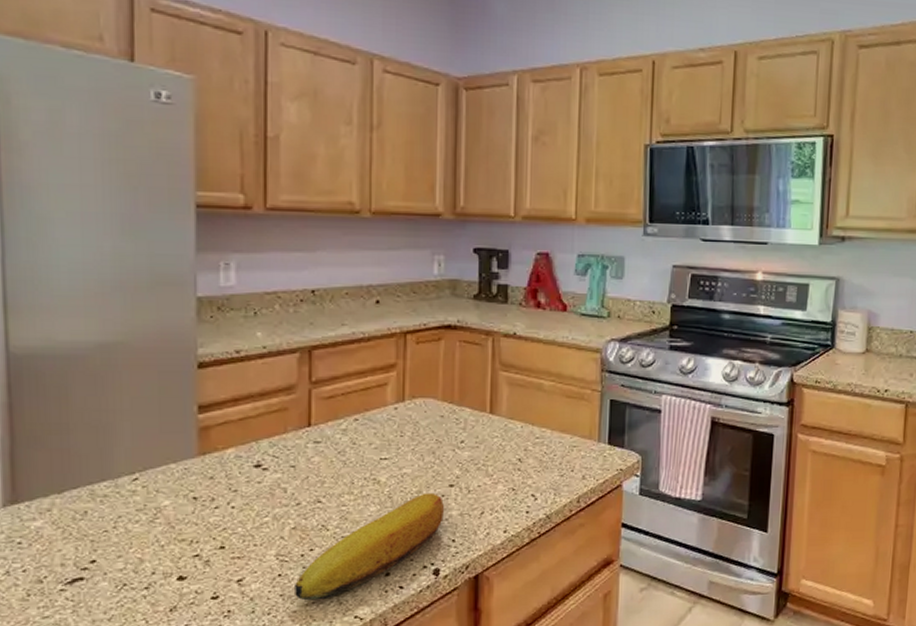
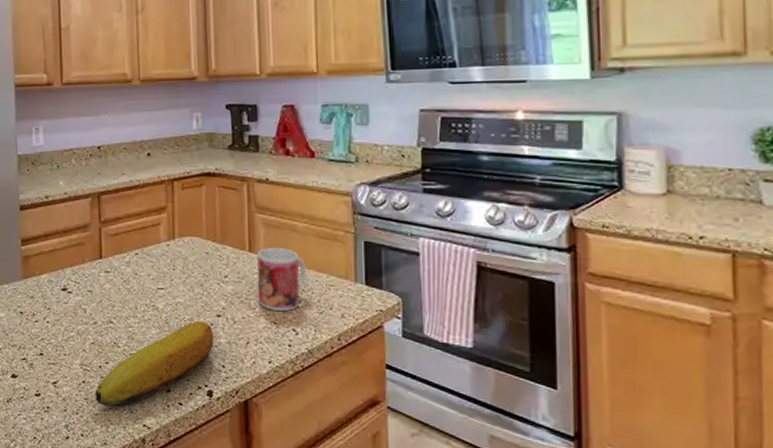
mug: none [496,409,550,477] -> present [257,248,306,312]

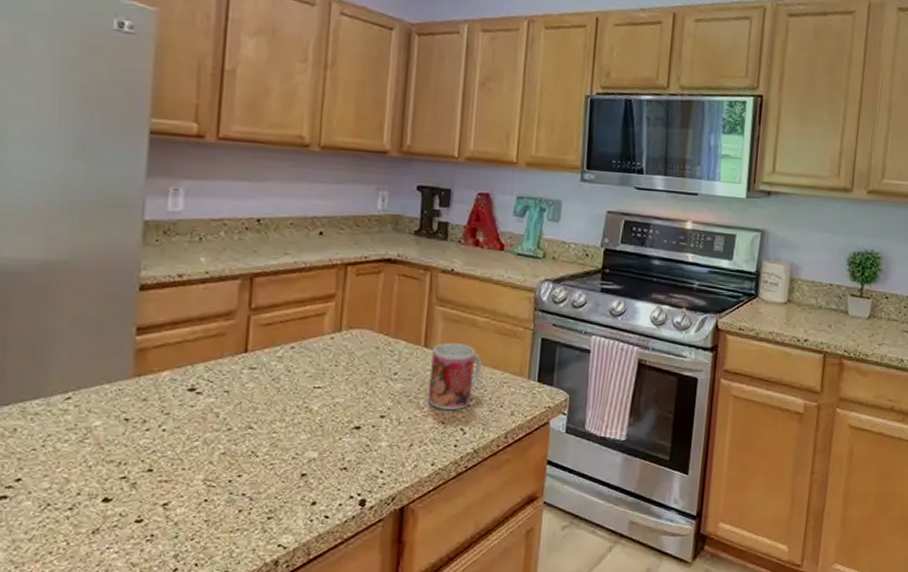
fruit: present [95,320,214,407] -> none [220,423,375,527]

